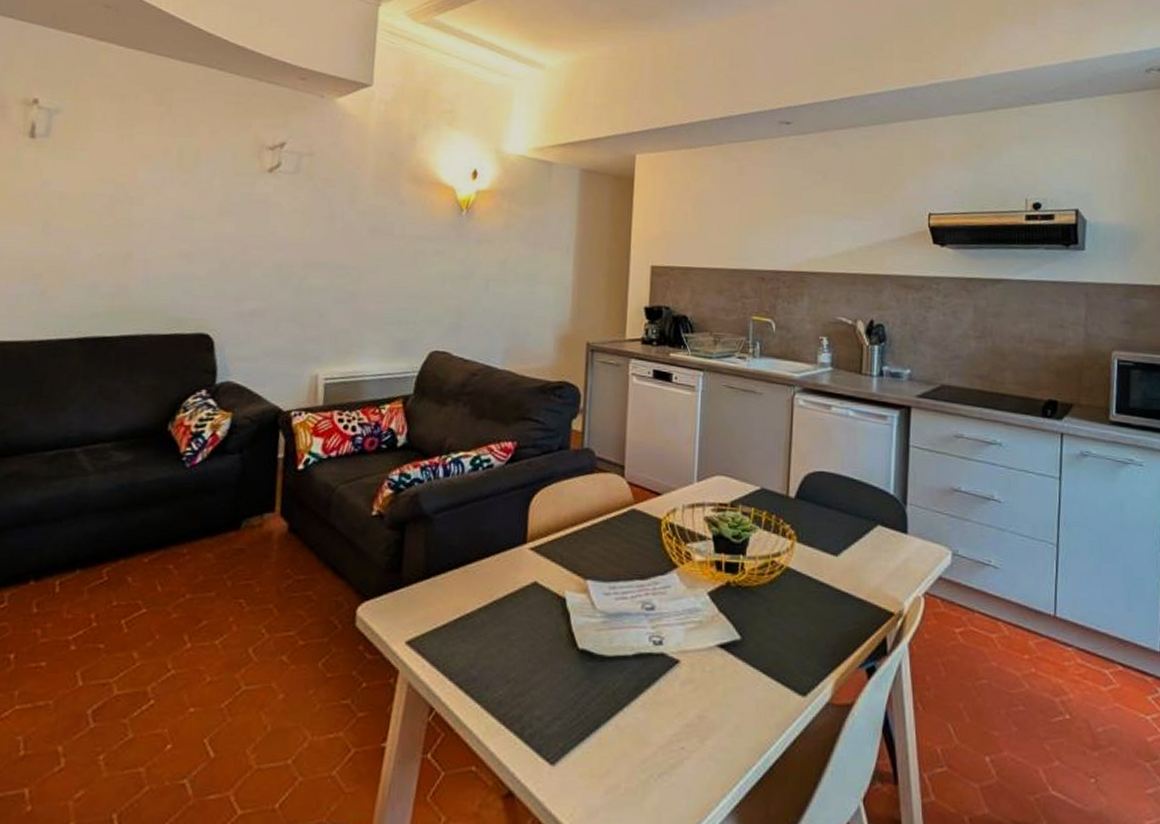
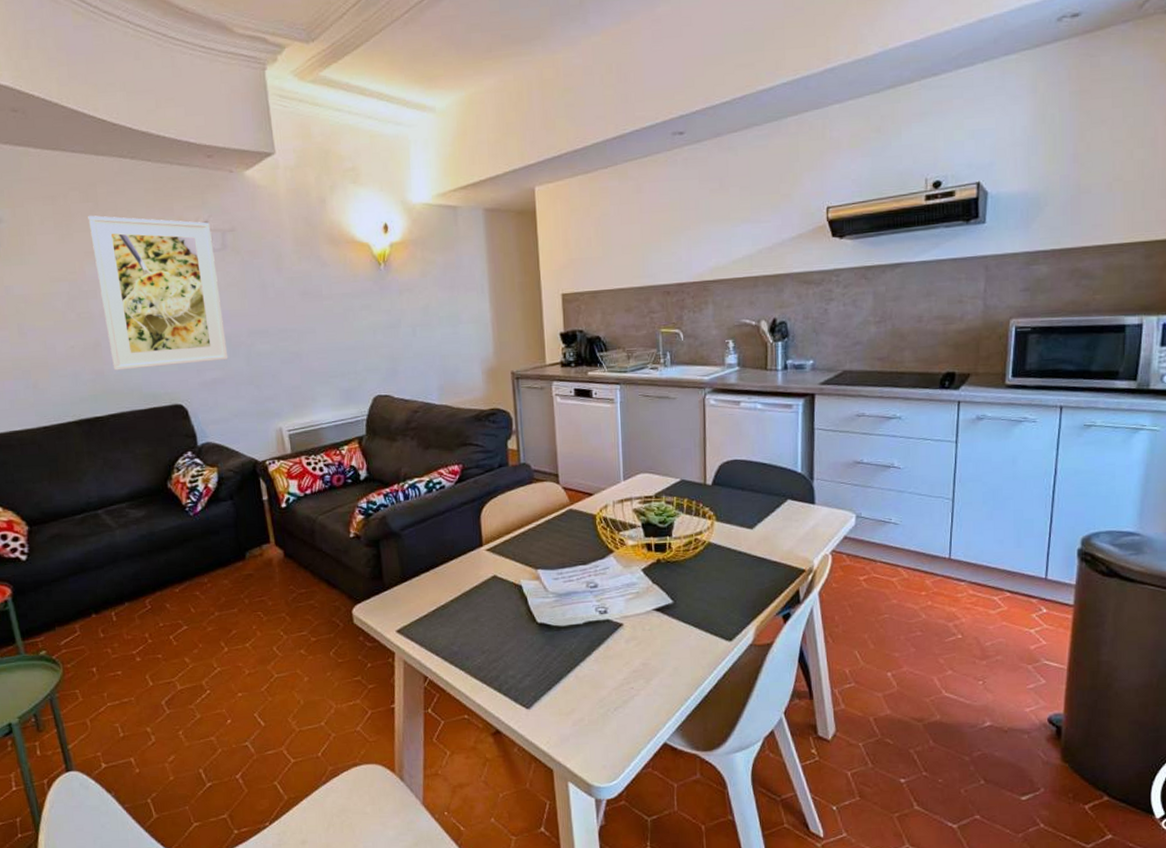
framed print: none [140,120,287,291] -> present [88,215,228,371]

